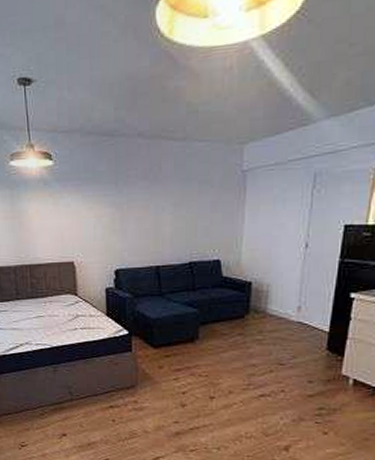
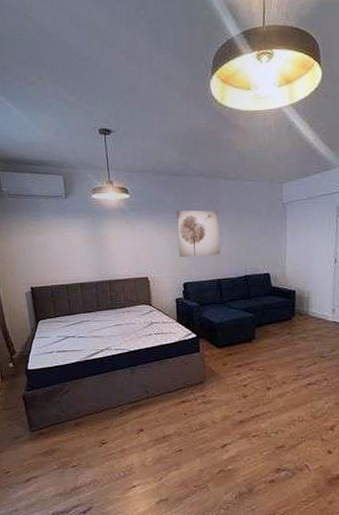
wall art: none [108,179,160,239] -> present [176,210,220,258]

